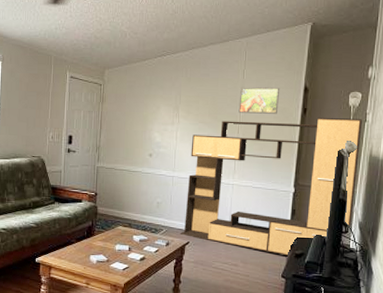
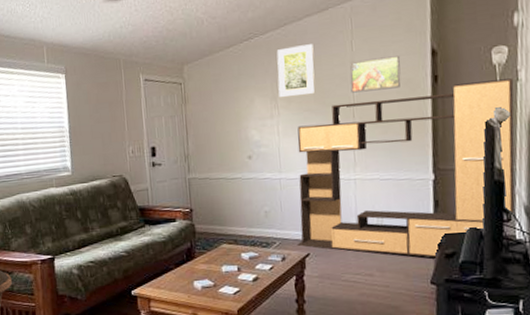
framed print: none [181,67,213,109] -> present [276,44,315,97]

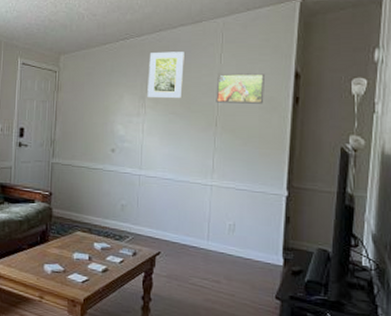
media console: present [297,78,515,258] -> none [149,108,371,274]

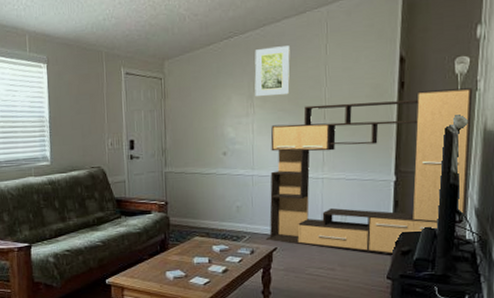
media console: none [149,108,371,274] -> present [265,88,473,255]
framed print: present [216,73,264,104] -> none [323,61,371,95]

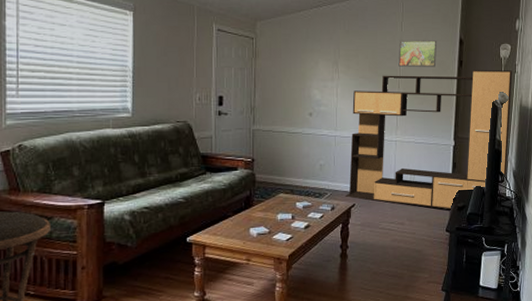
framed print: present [254,46,290,96] -> none [340,19,372,63]
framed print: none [323,61,371,95] -> present [398,40,436,67]

